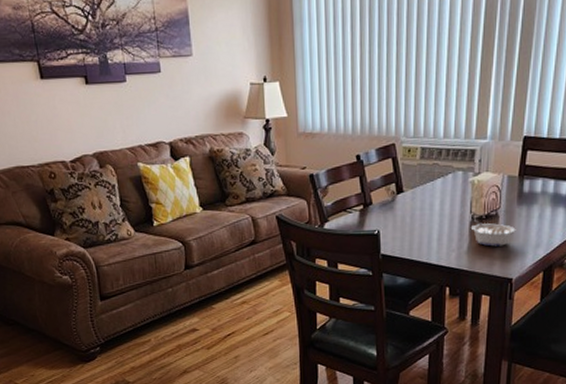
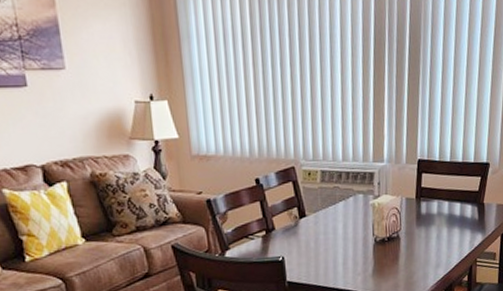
legume: present [471,220,516,247] -> none [375,242,417,269]

